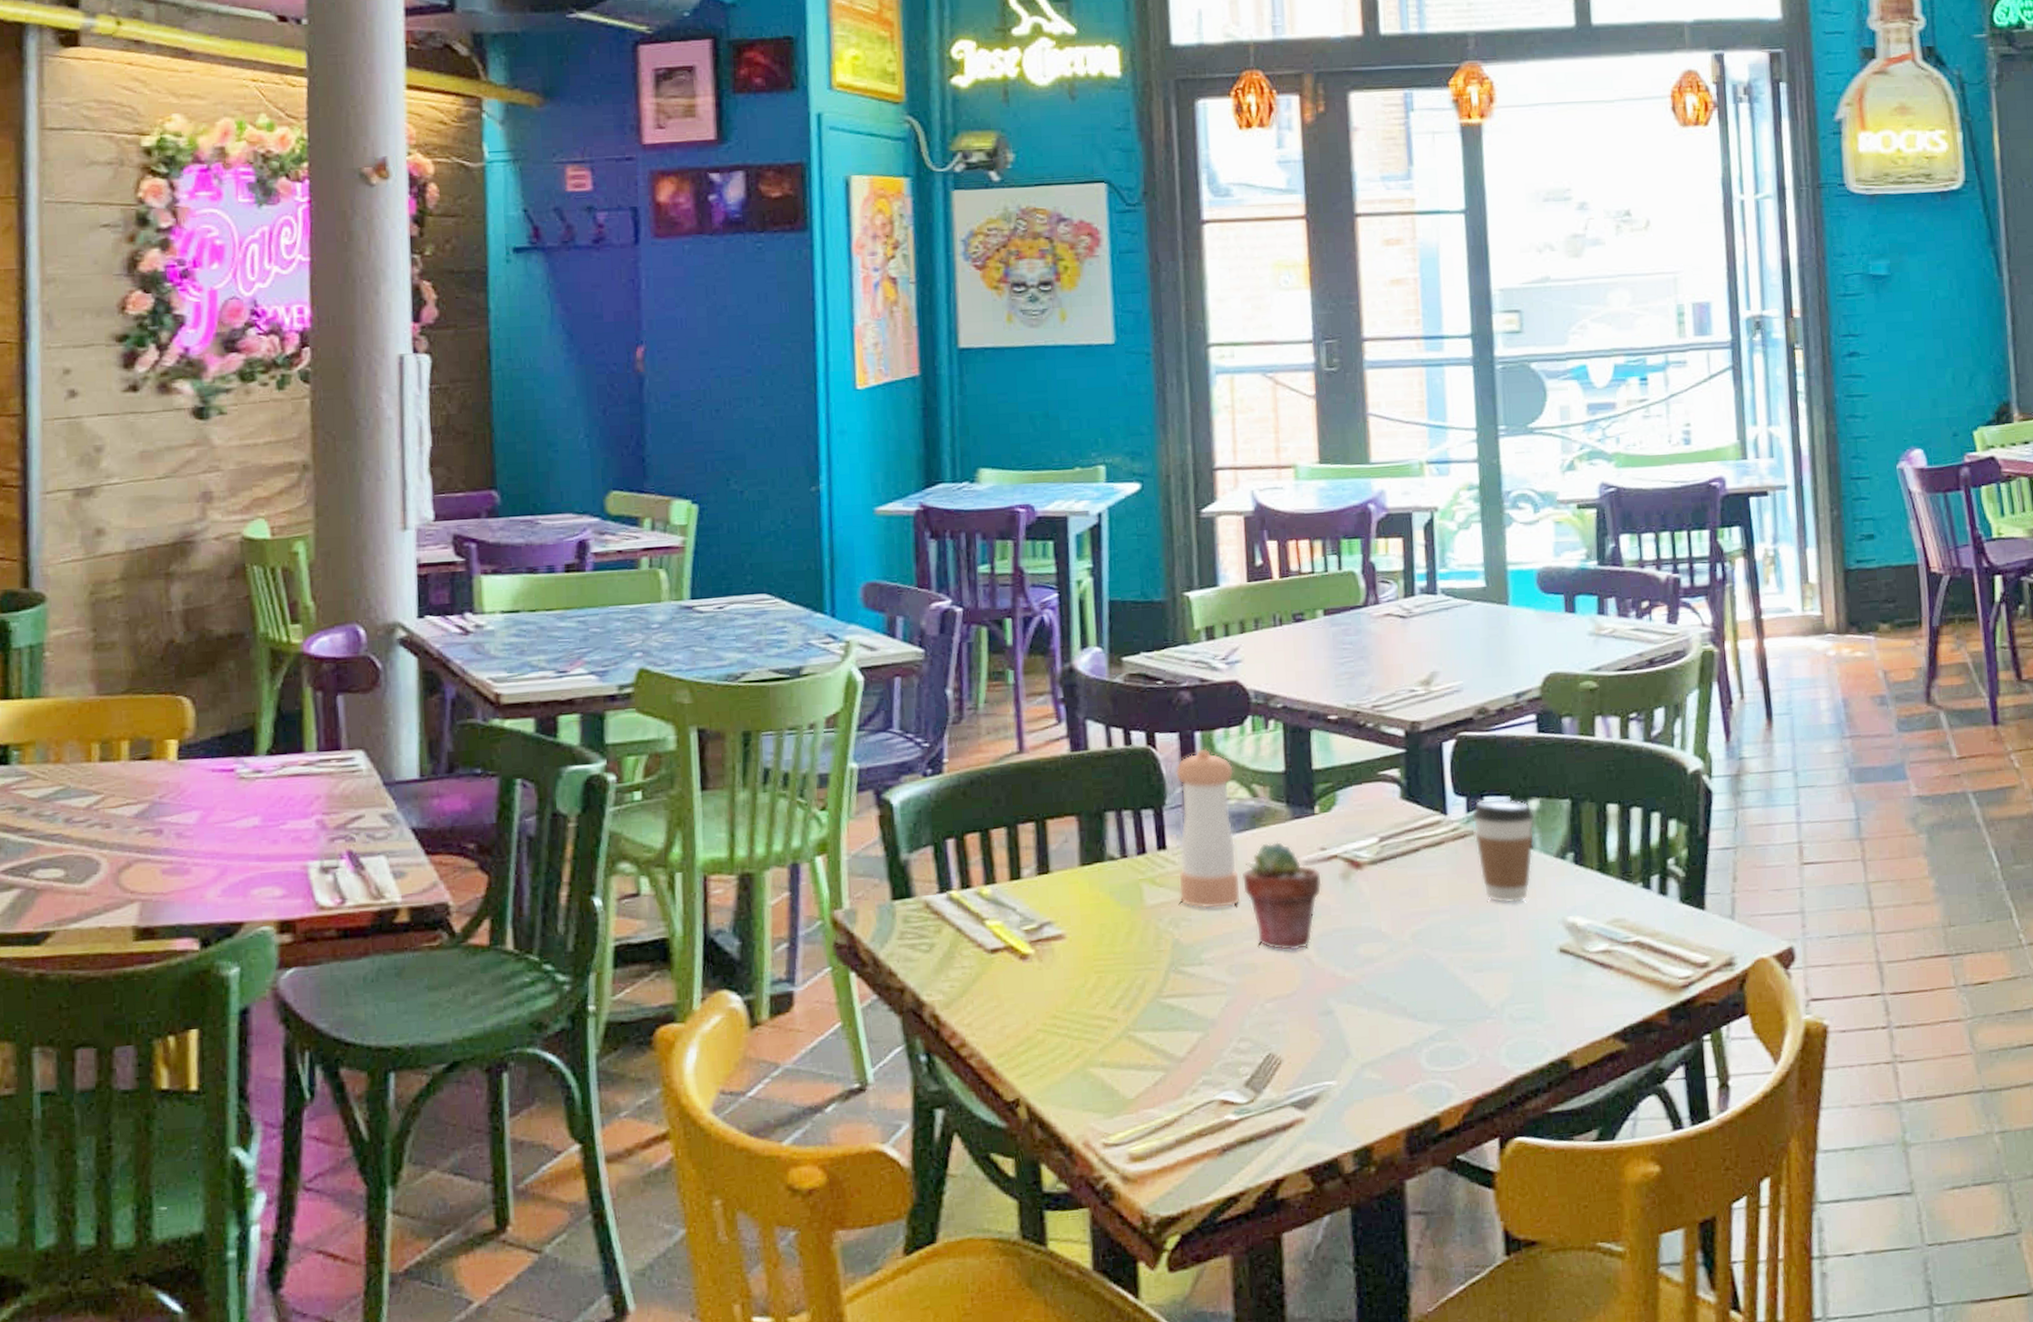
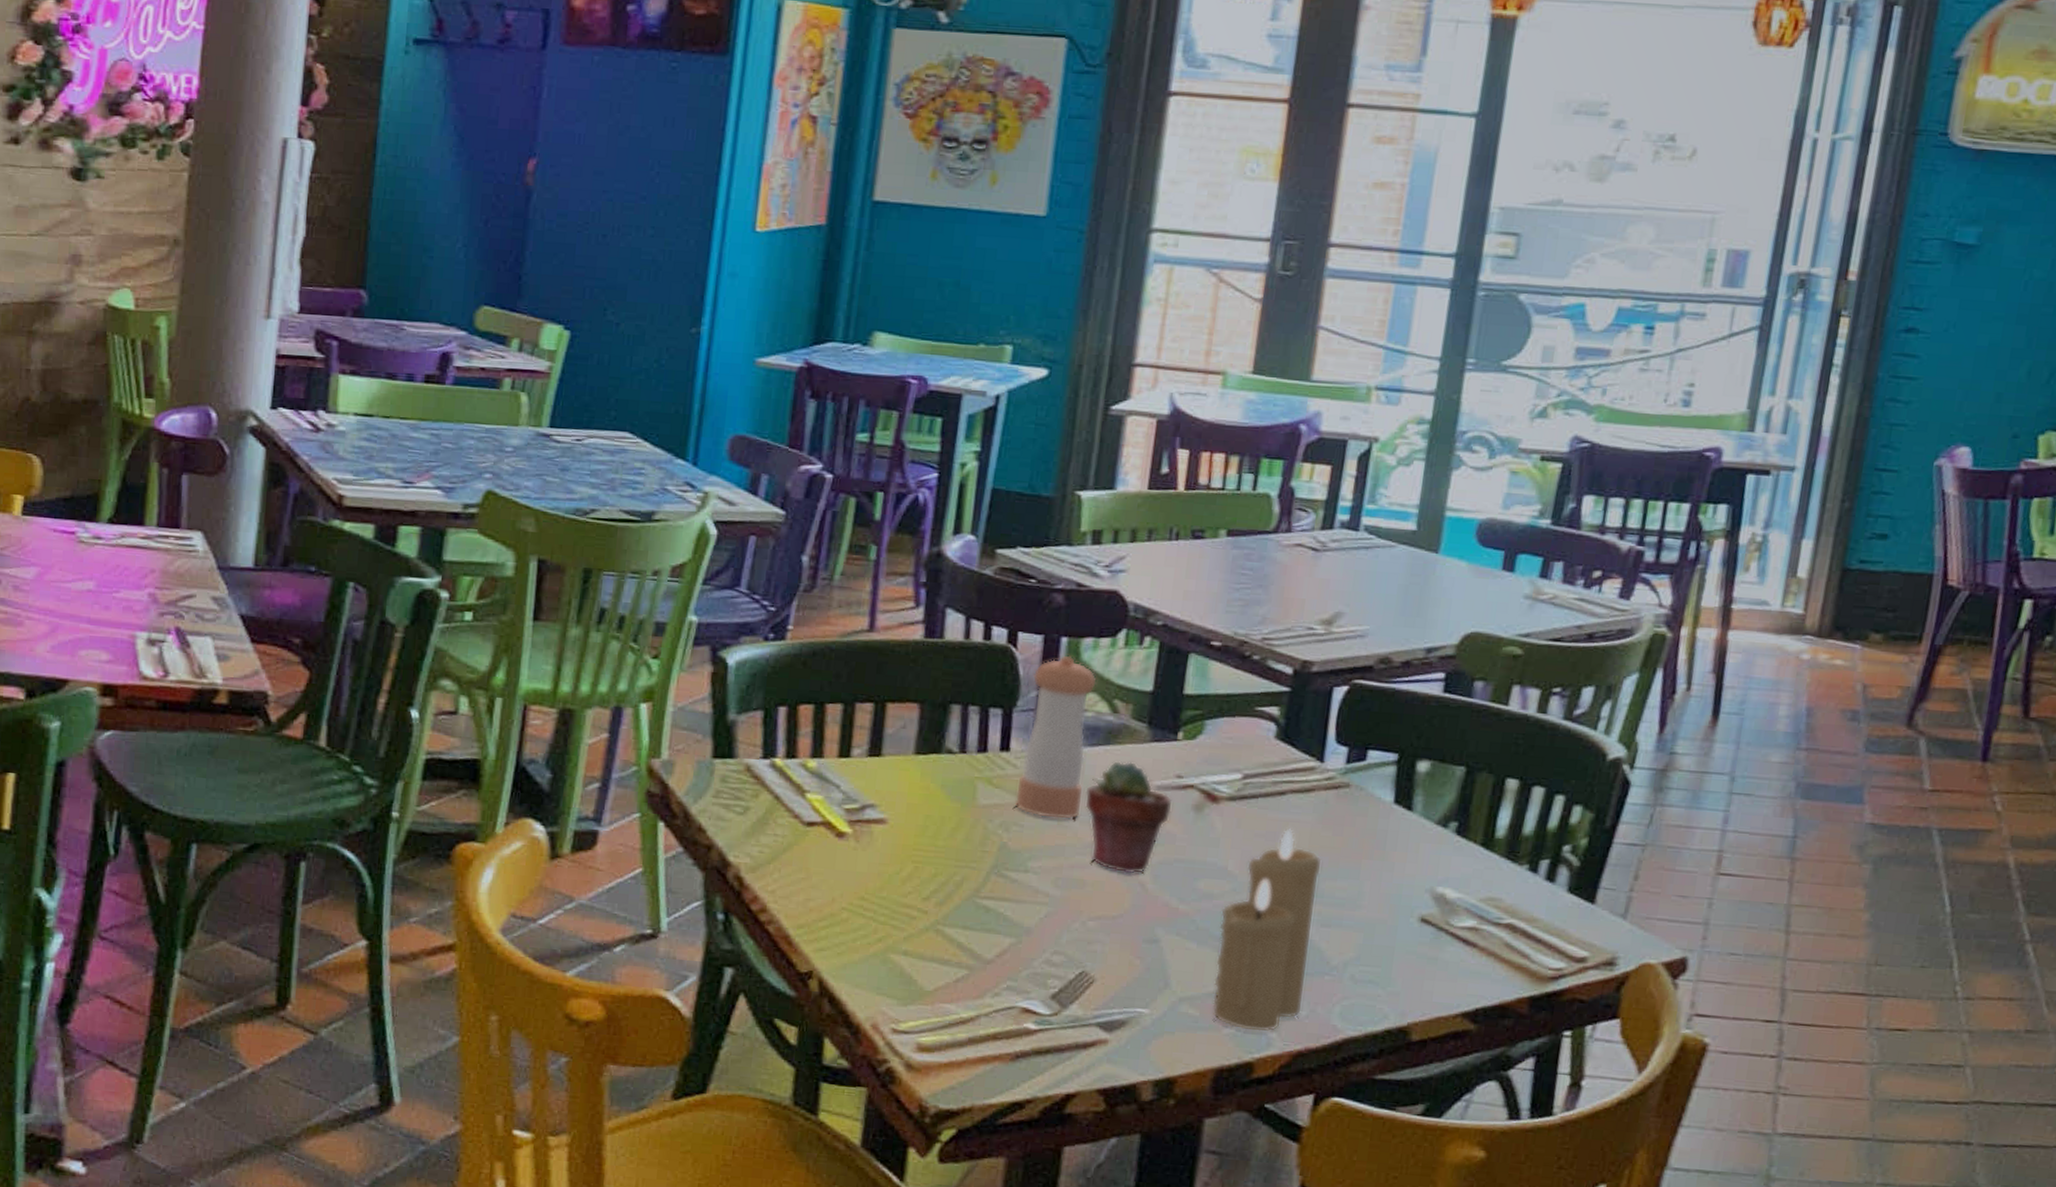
candle: none [1383,883,1473,1087] -> present [1212,829,1322,1033]
coffee cup: present [1472,798,1535,904] -> none [1348,752,1422,864]

